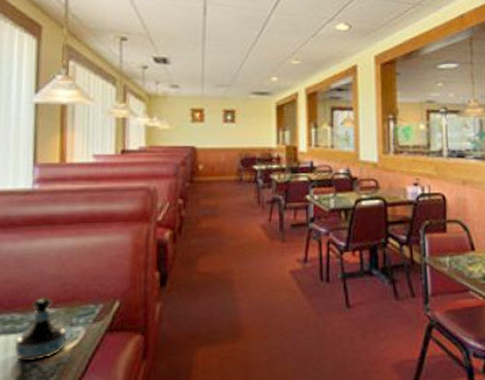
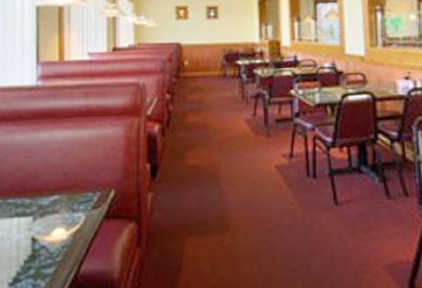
tequila bottle: present [14,296,67,361] -> none [25,183,70,242]

